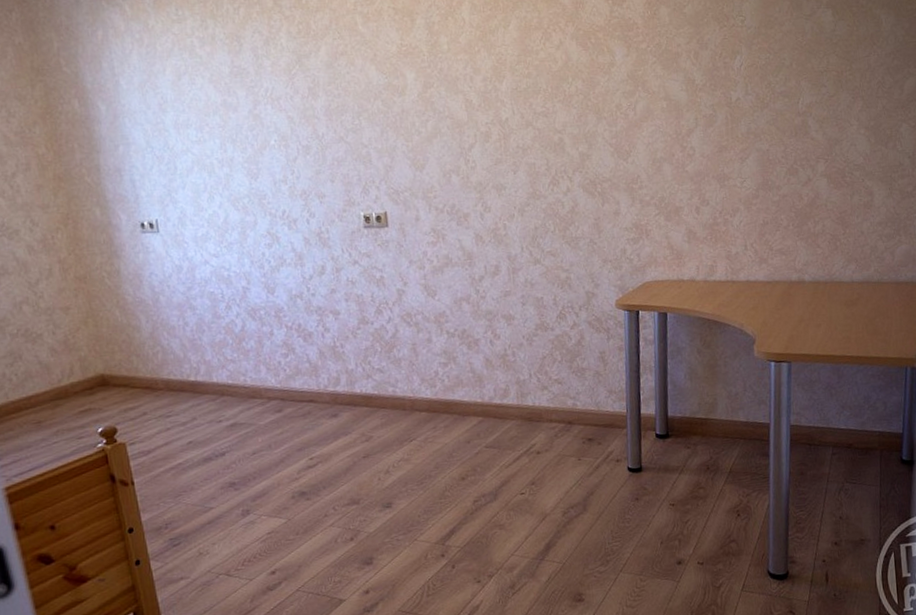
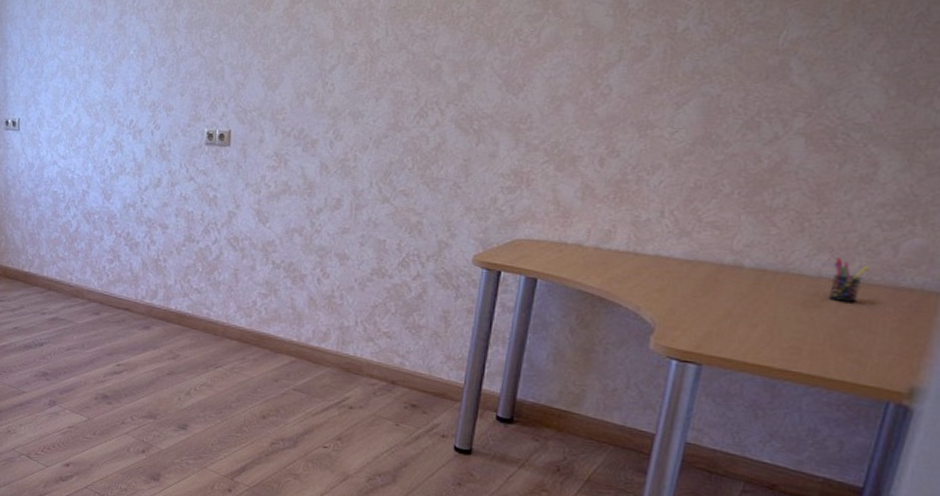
pen holder: none [859,266,880,298] -> present [829,258,870,302]

